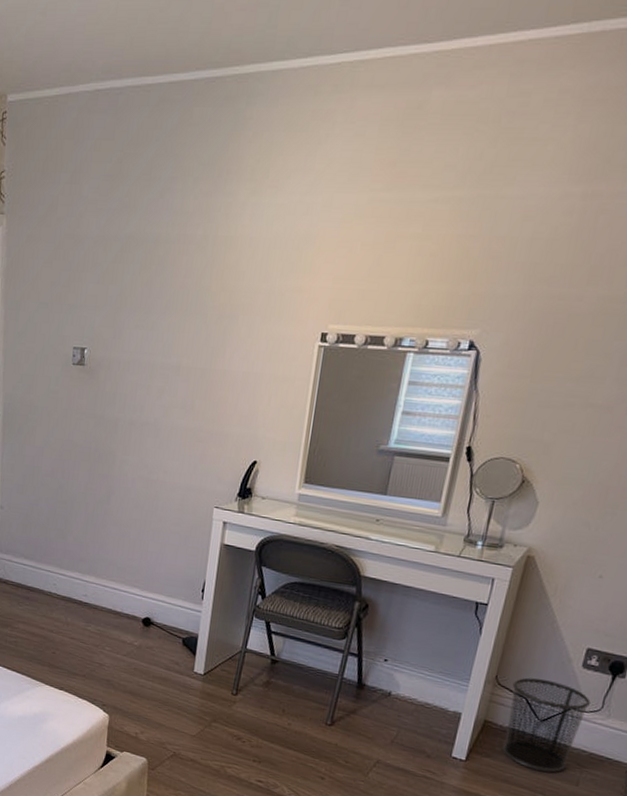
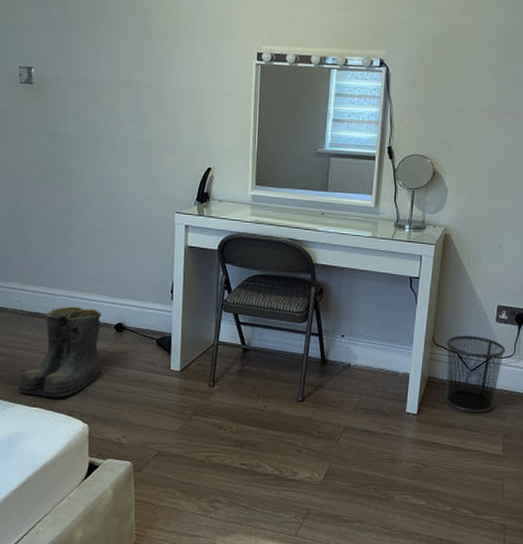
boots: none [46,594,131,684] -> present [16,306,103,398]

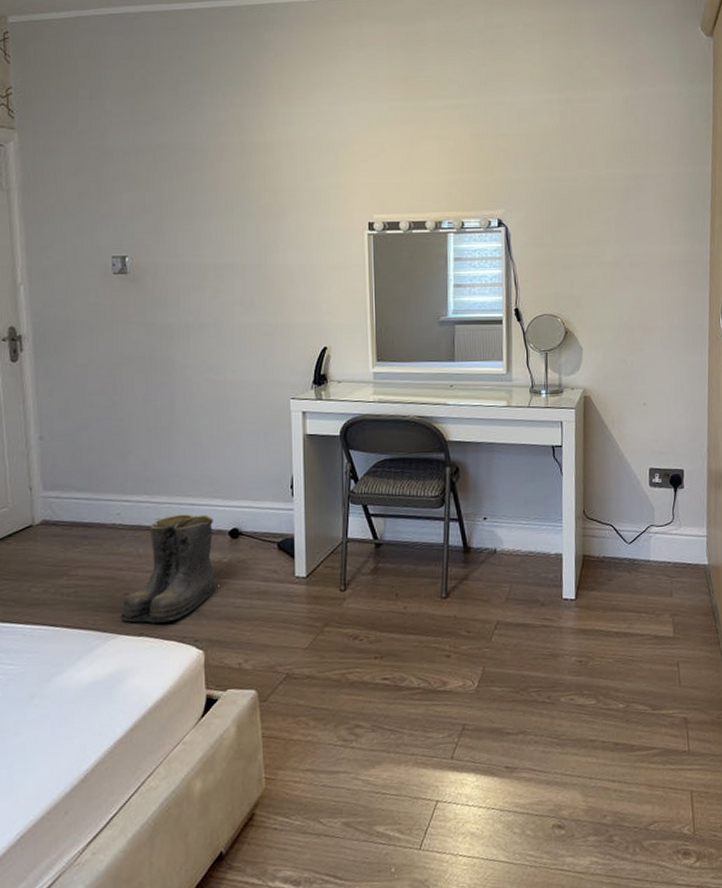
waste bin: present [444,336,505,413] -> none [598,504,663,591]

